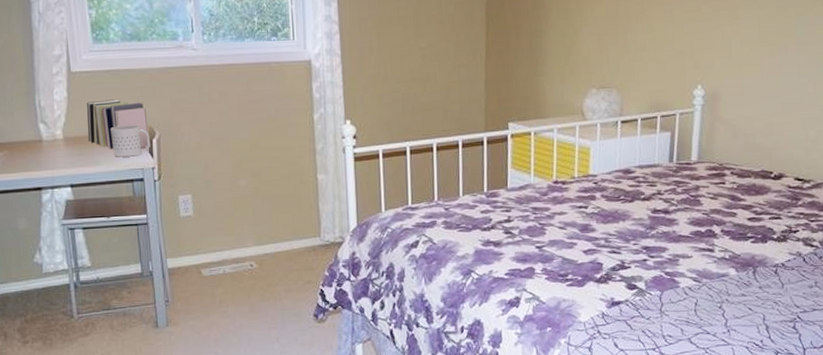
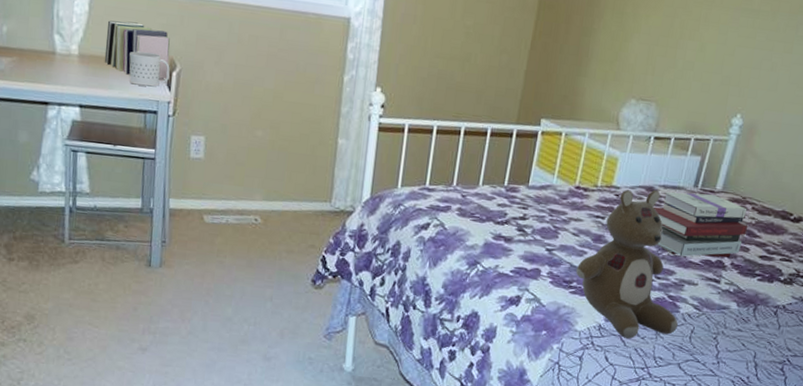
stuffed bear: none [569,171,680,322] -> present [576,189,678,339]
books: none [634,166,731,232] -> present [654,192,748,258]

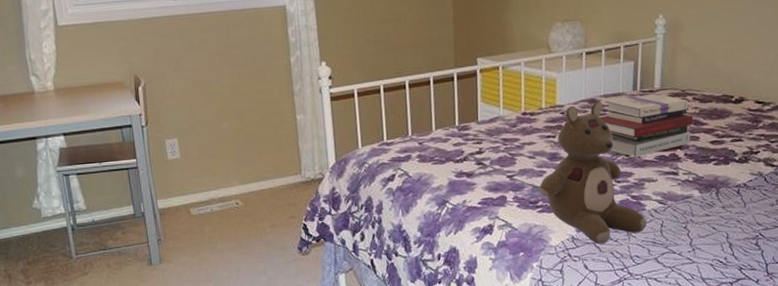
books: present [104,20,170,79] -> none [74,50,135,98]
mug: present [129,51,170,87] -> none [98,74,137,106]

